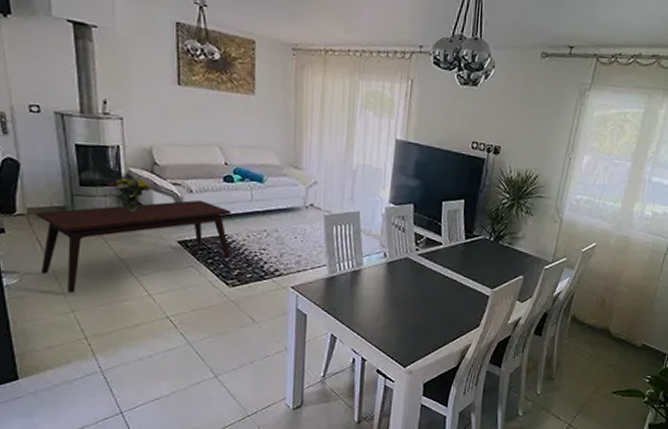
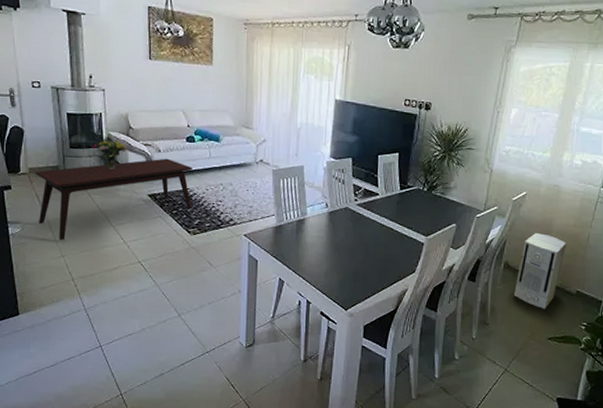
air purifier: none [580,285,635,363] -> present [514,233,567,309]

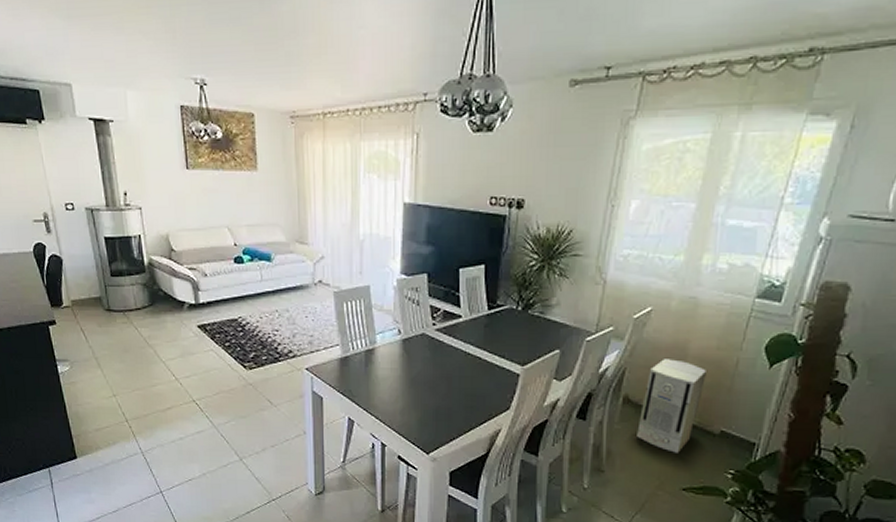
coffee table: present [35,158,192,241] -> none [78,283,246,379]
bouquet: present [93,140,128,170] -> none [134,265,171,299]

